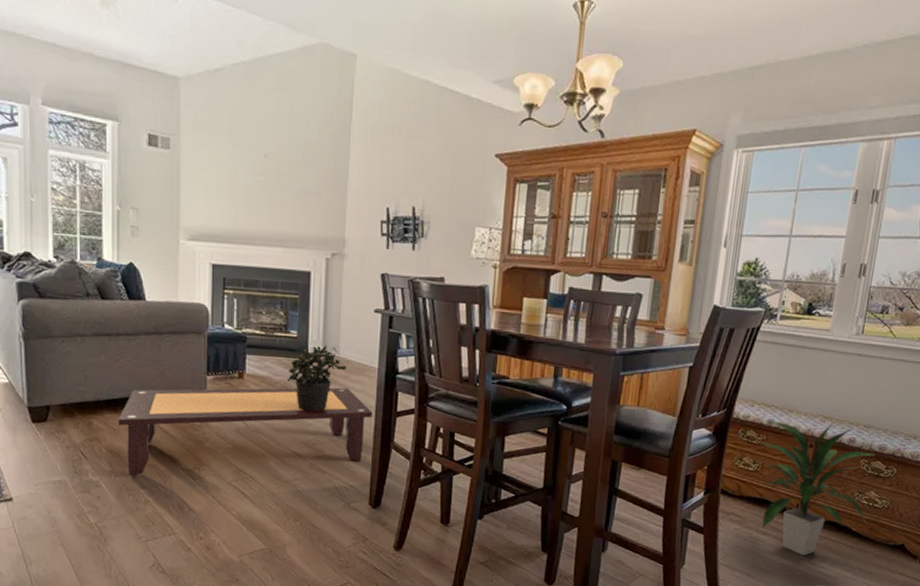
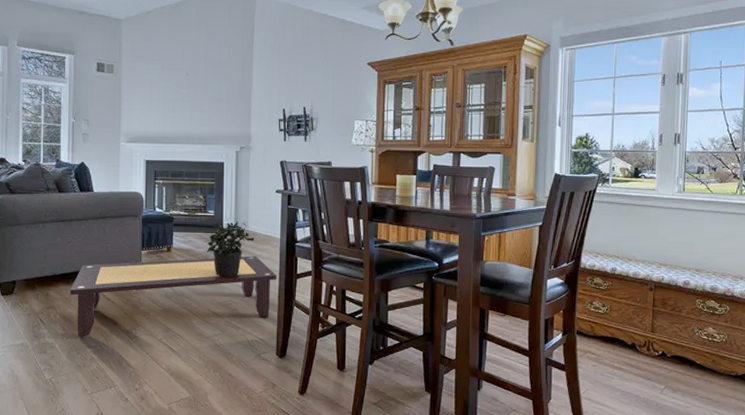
indoor plant: present [760,419,875,556] -> none [607,267,709,388]

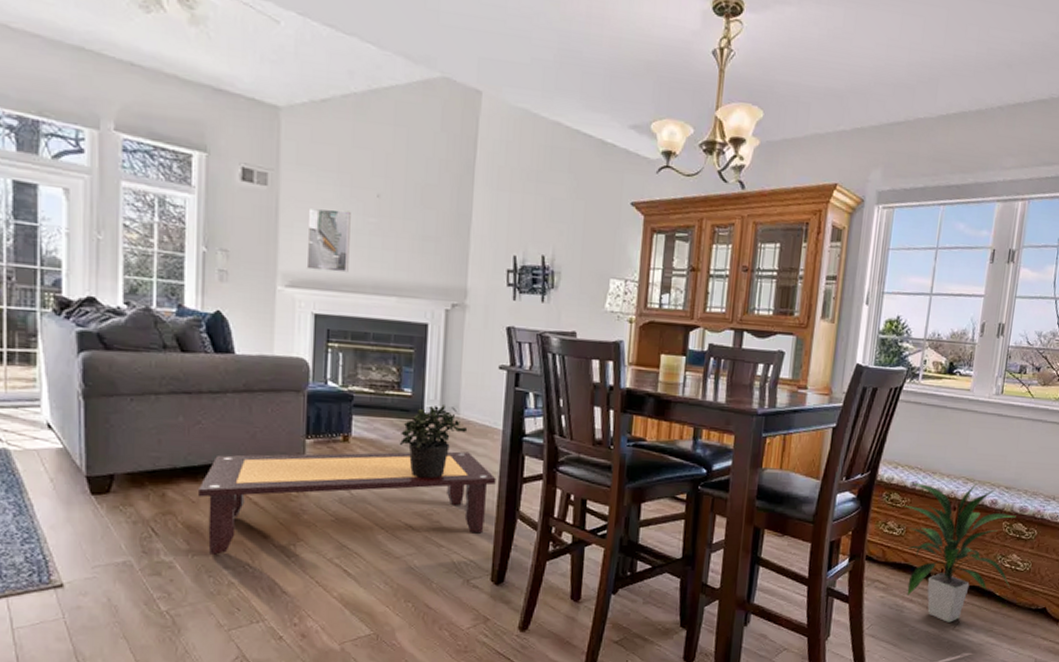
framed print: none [140,86,169,130] -> present [306,208,351,273]
indoor plant: none [607,267,709,388] -> present [905,482,1016,623]

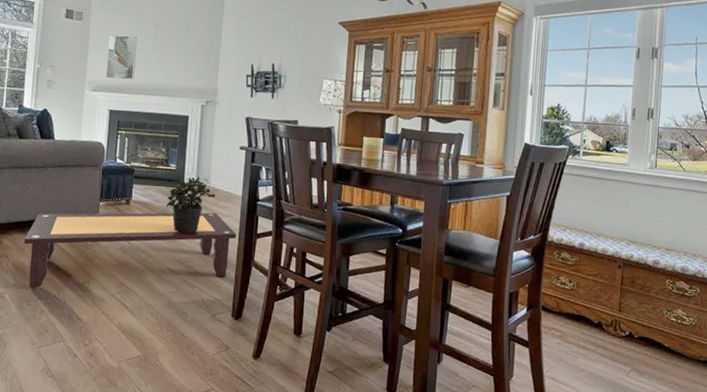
indoor plant: present [905,482,1016,623] -> none [574,242,678,370]

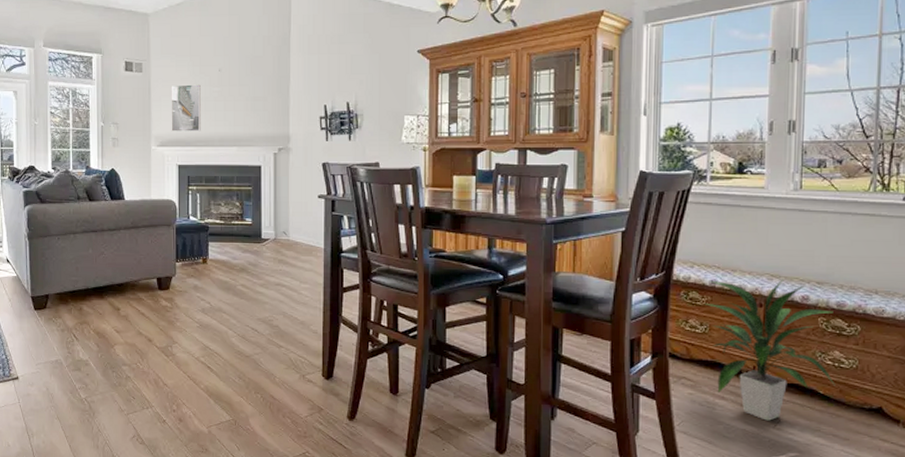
coffee table: present [23,212,237,288] -> none [103,267,321,355]
potted plant: present [165,176,216,233] -> none [244,230,296,290]
indoor plant: none [574,242,678,370] -> present [705,279,835,421]

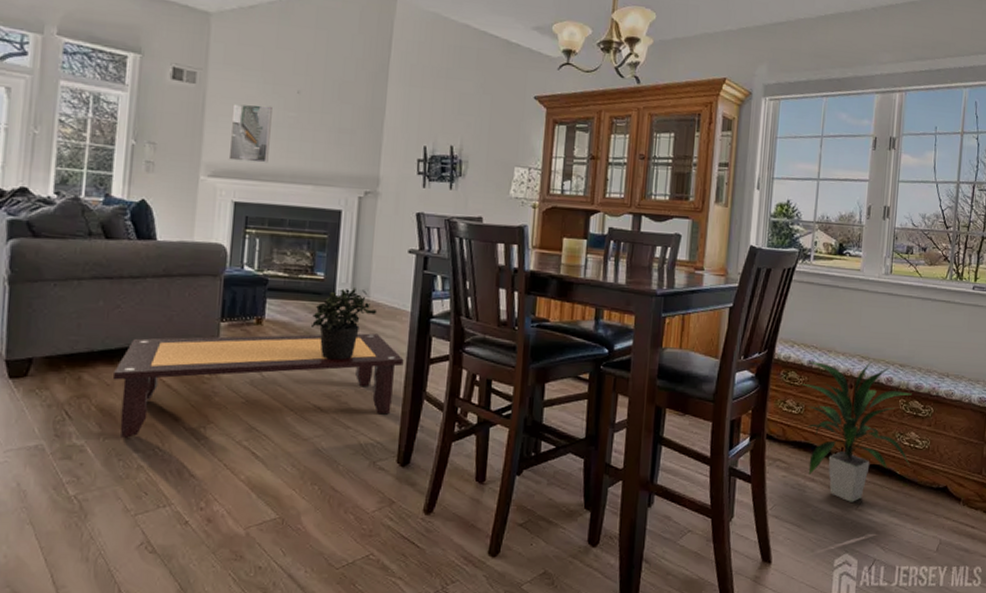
coffee table: none [103,267,321,355] -> present [112,333,404,438]
potted plant: none [244,230,296,290] -> present [310,288,377,360]

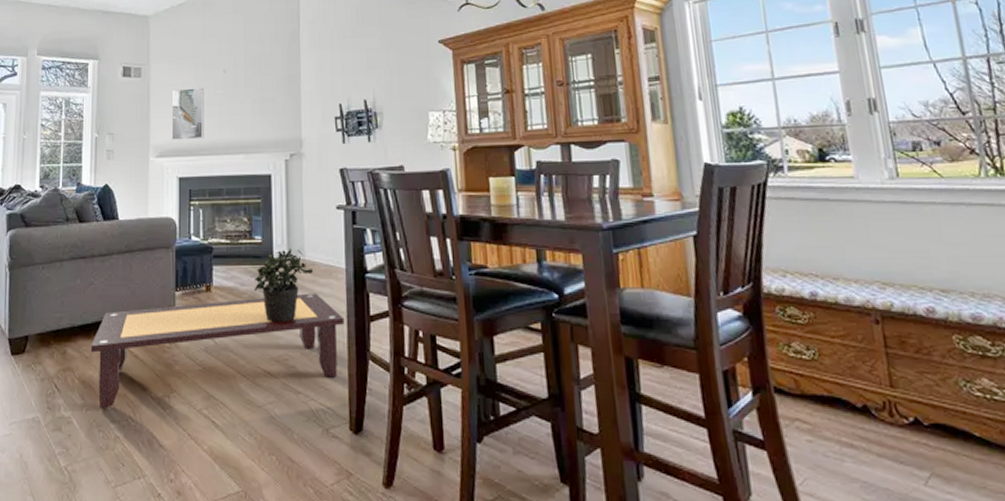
indoor plant: present [802,360,912,502] -> none [805,287,993,476]

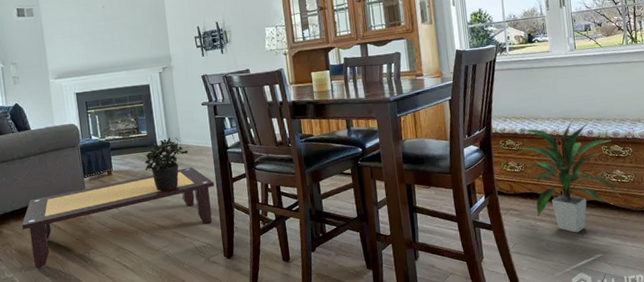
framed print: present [171,87,204,140] -> none [61,21,93,65]
indoor plant: none [805,287,993,476] -> present [518,120,621,233]

